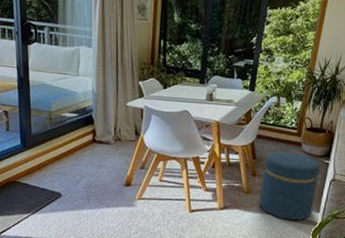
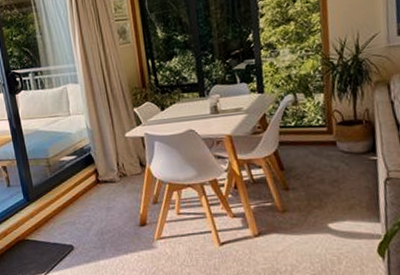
ottoman: present [259,151,320,221] -> none [295,154,371,237]

